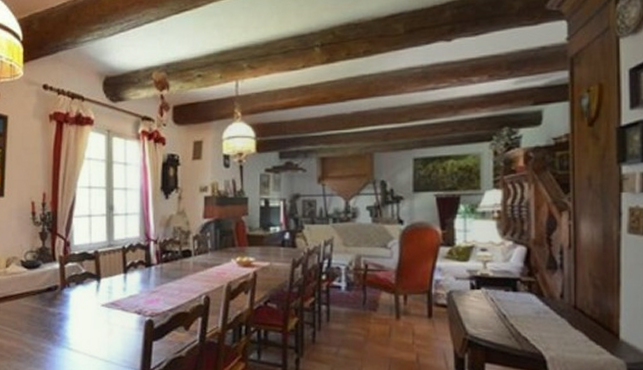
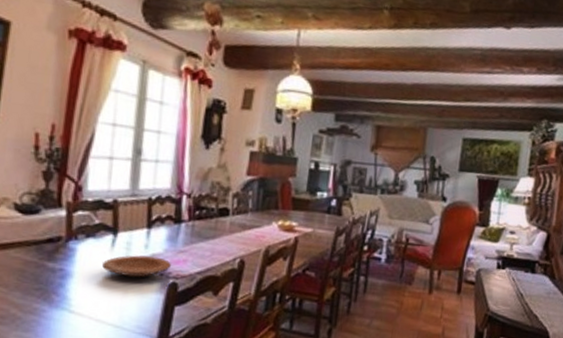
plate: none [91,297,146,318] -> present [102,255,171,278]

